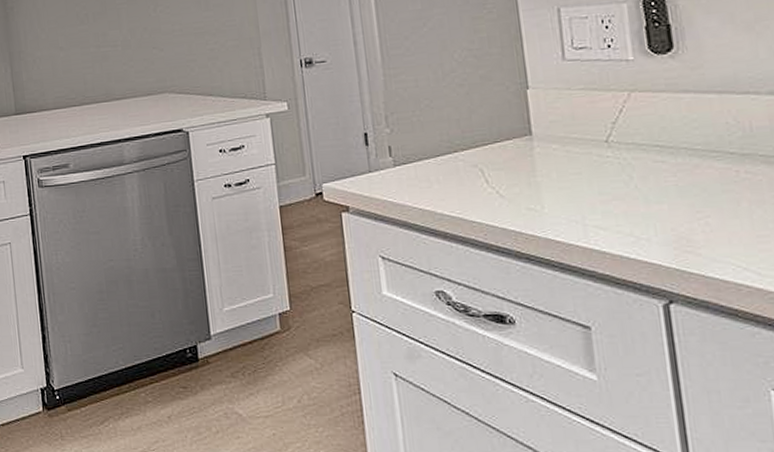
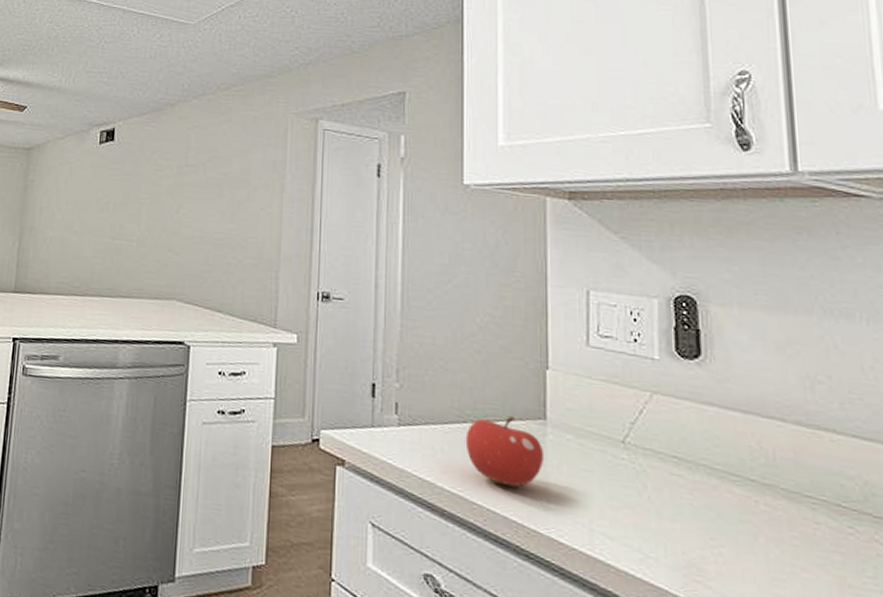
fruit: none [458,138,534,201] -> present [465,416,545,488]

